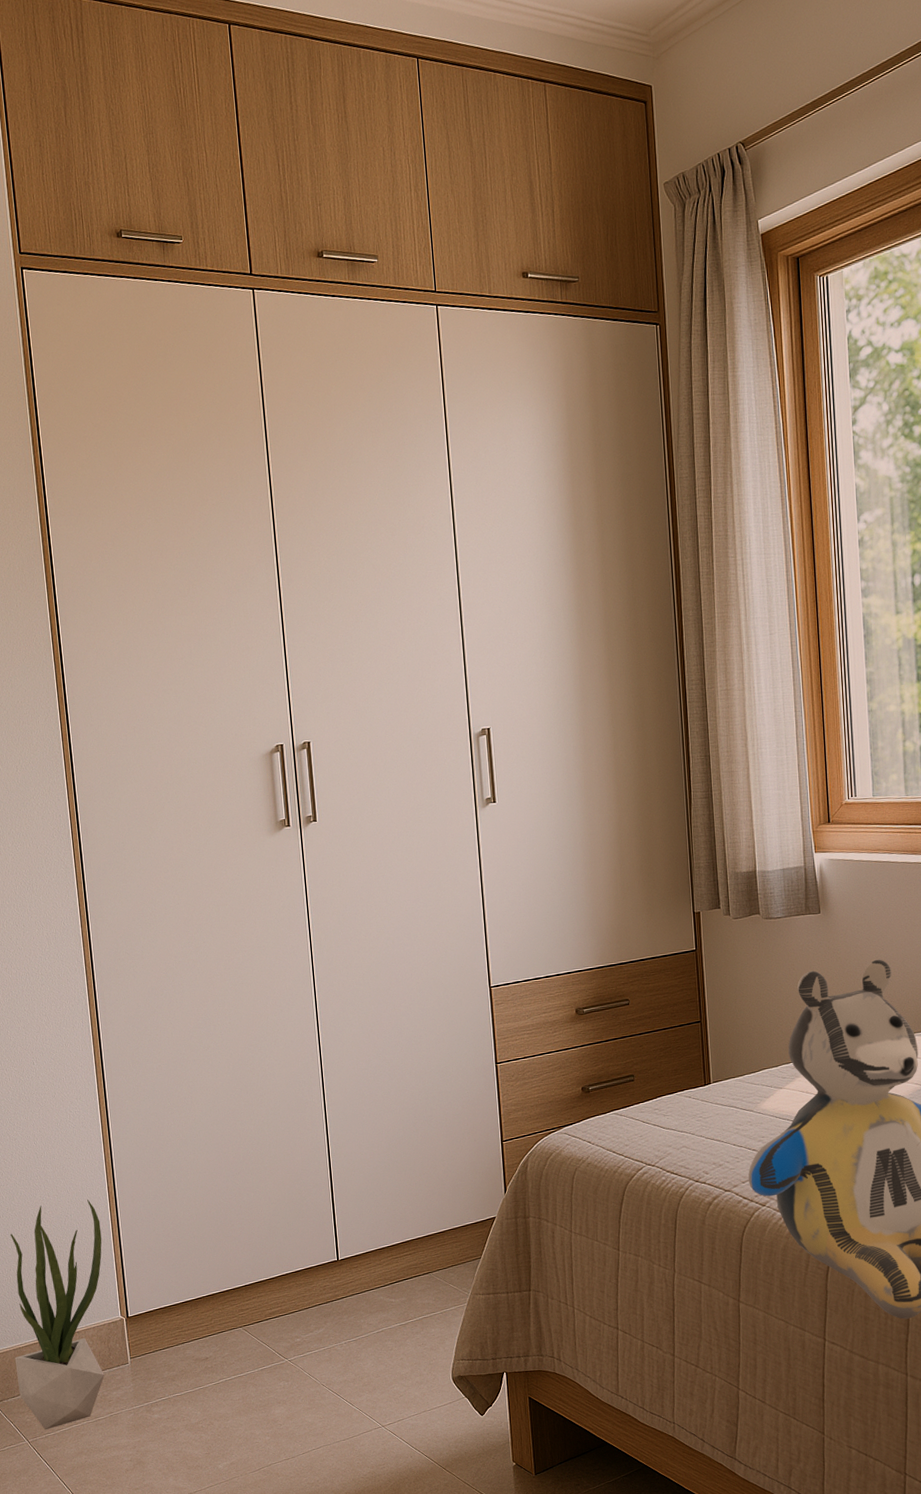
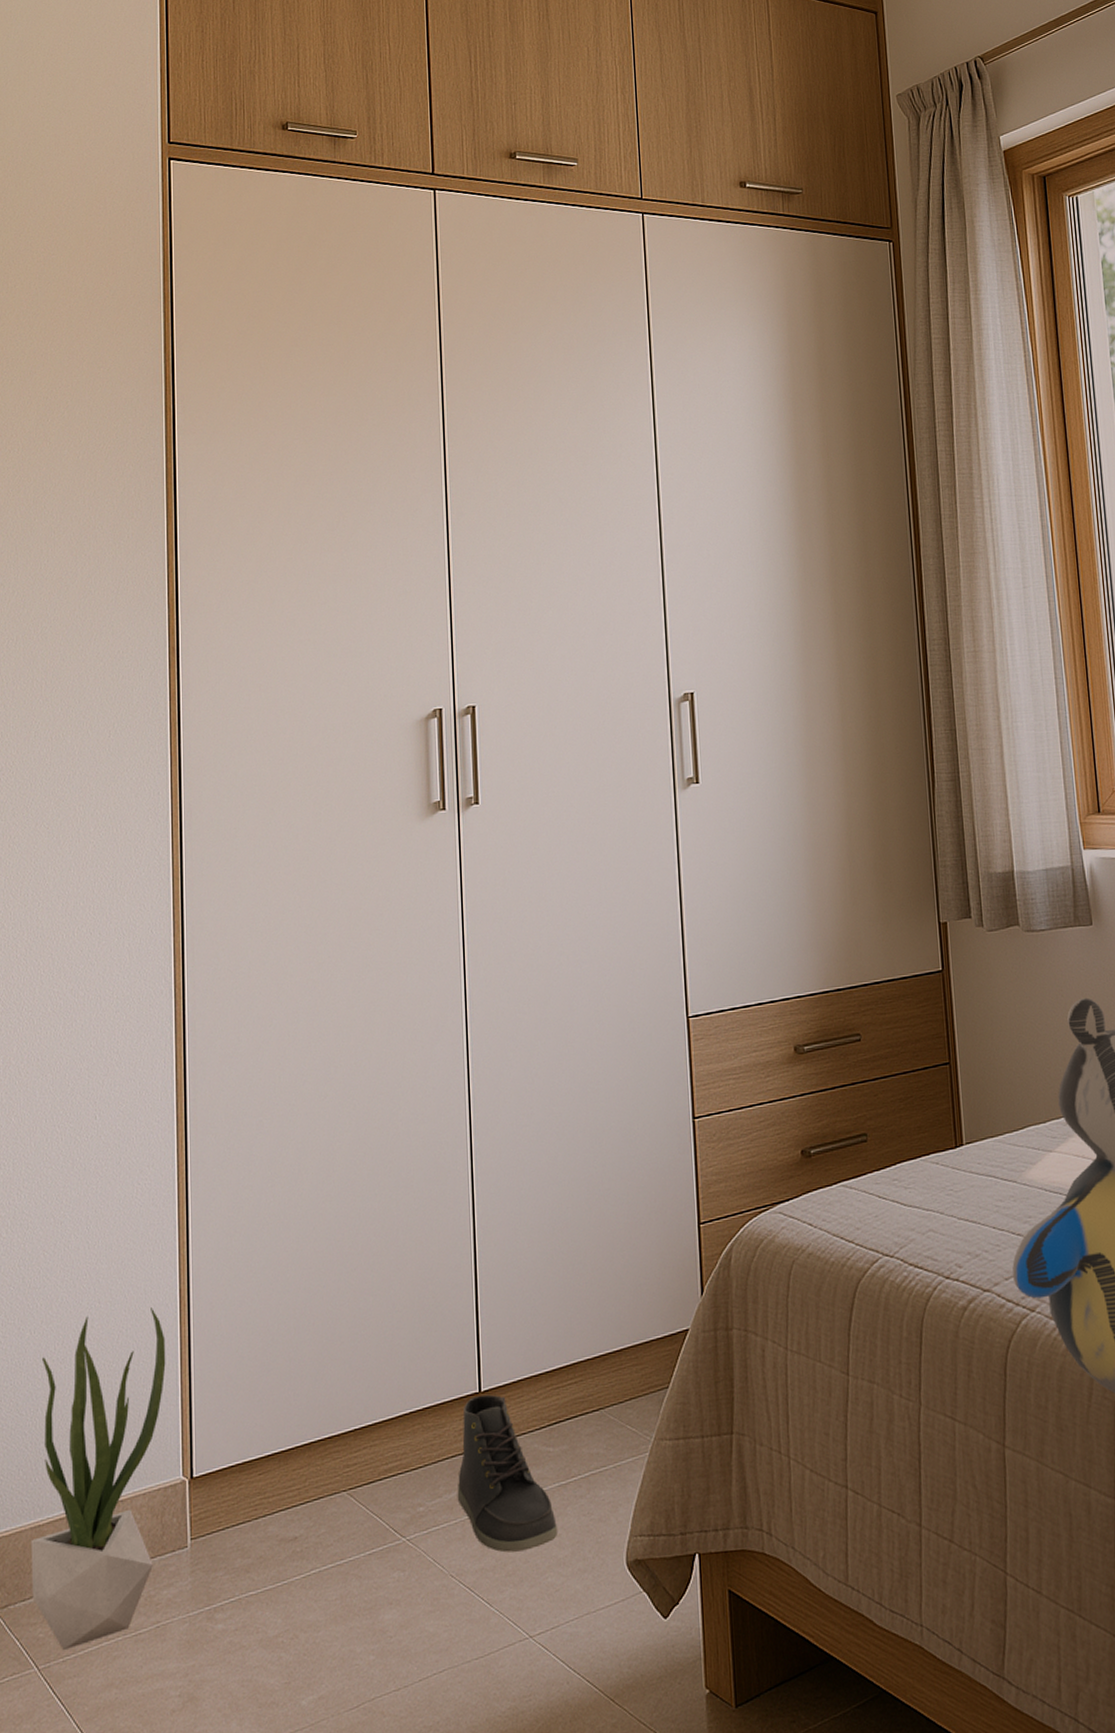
sneaker: none [324,1262,401,1370] -> present [457,1394,558,1553]

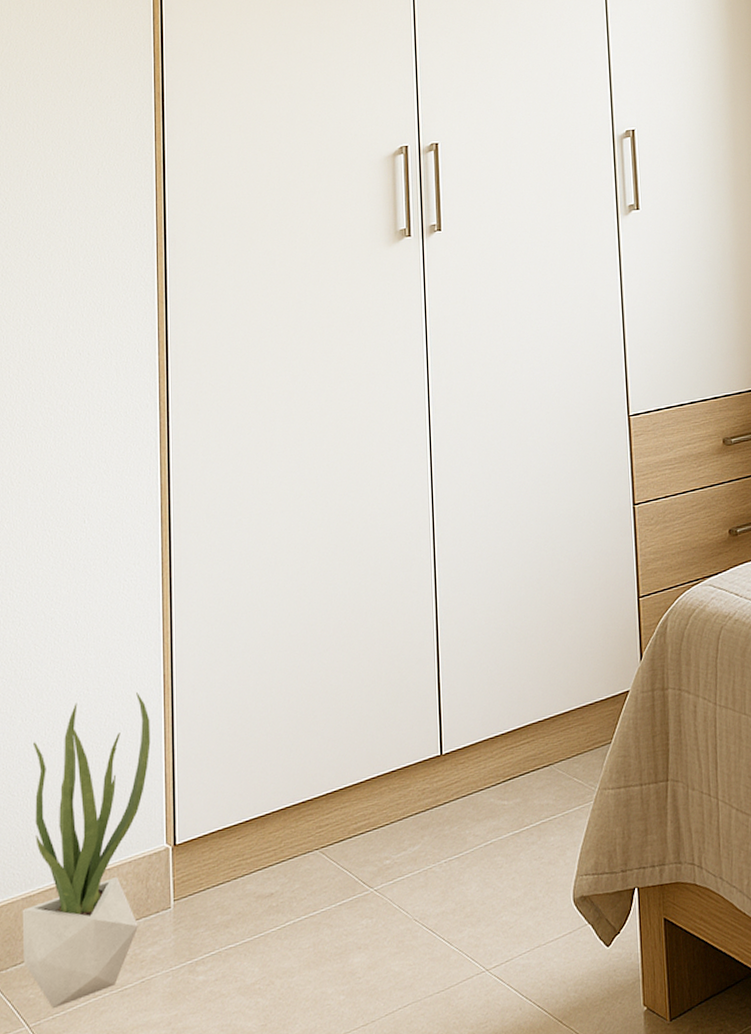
sneaker: present [457,1394,558,1553] -> none [420,756,512,897]

